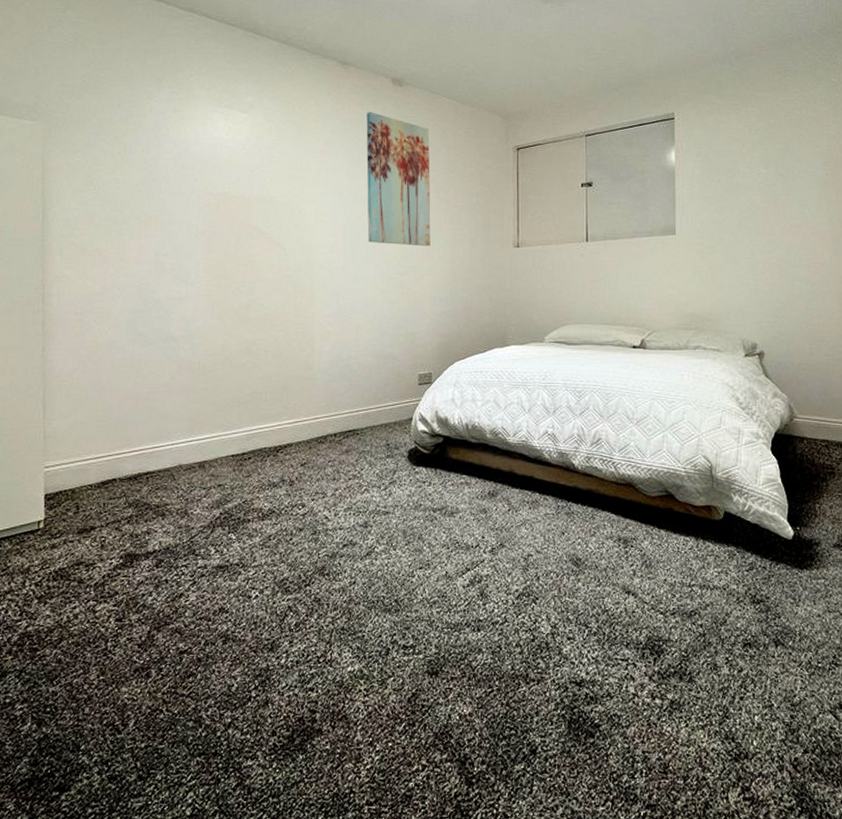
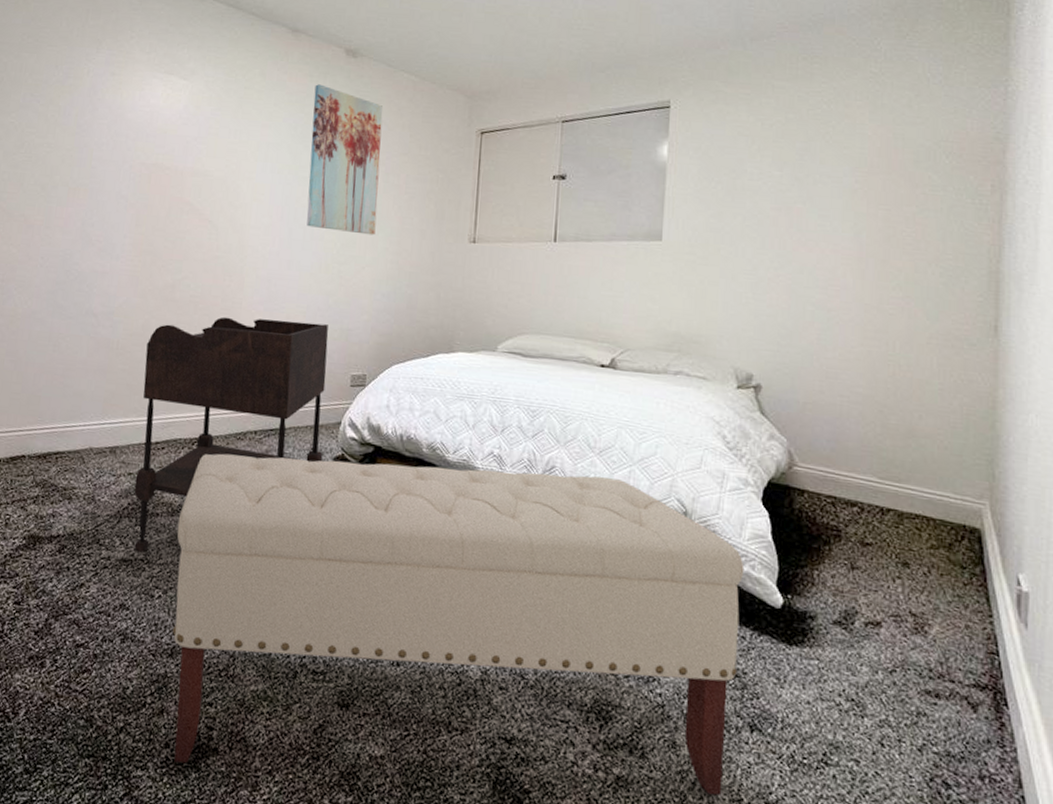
side table: none [225,330,398,557] -> present [134,317,329,553]
bench: none [268,444,762,748] -> present [172,453,745,796]

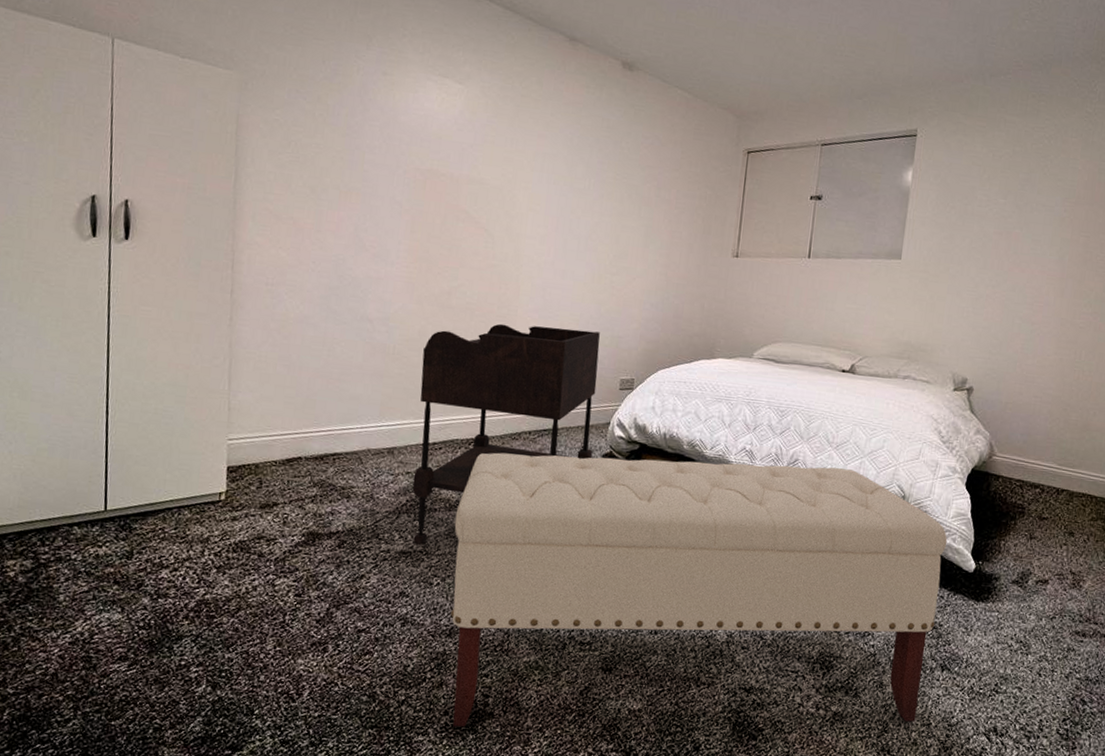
wall art: present [306,84,383,235] -> none [581,96,657,248]

